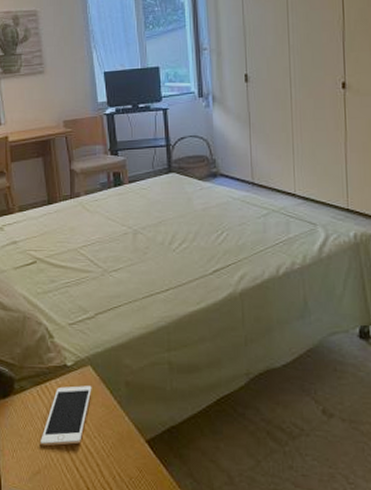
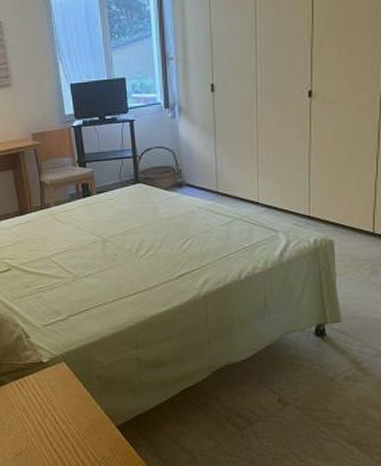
cell phone: present [41,386,92,446] -> none [21,379,67,432]

